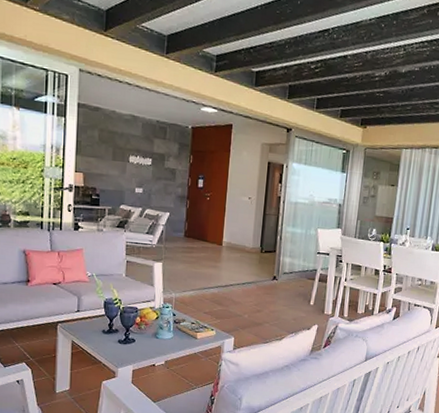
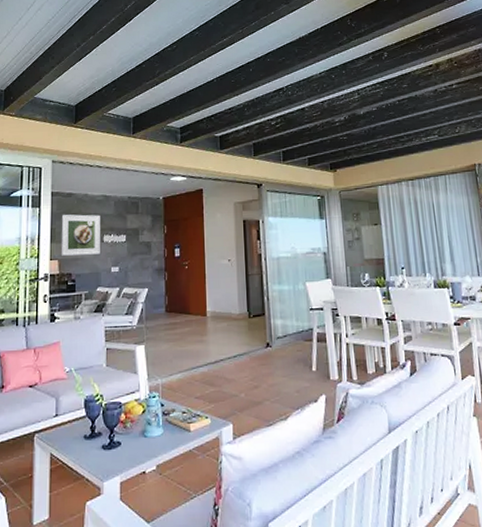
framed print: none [86,129,127,173] -> present [61,214,100,256]

